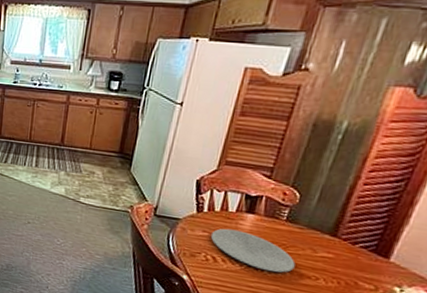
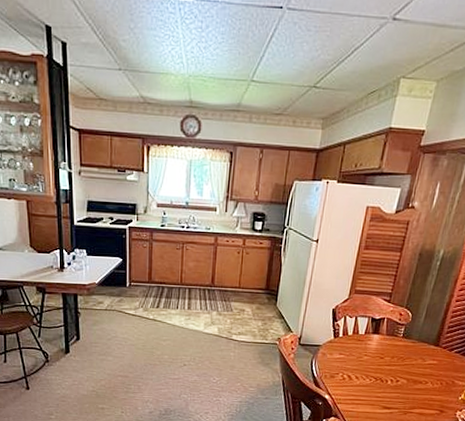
plate: present [210,228,295,273] -> none [346,349,411,382]

